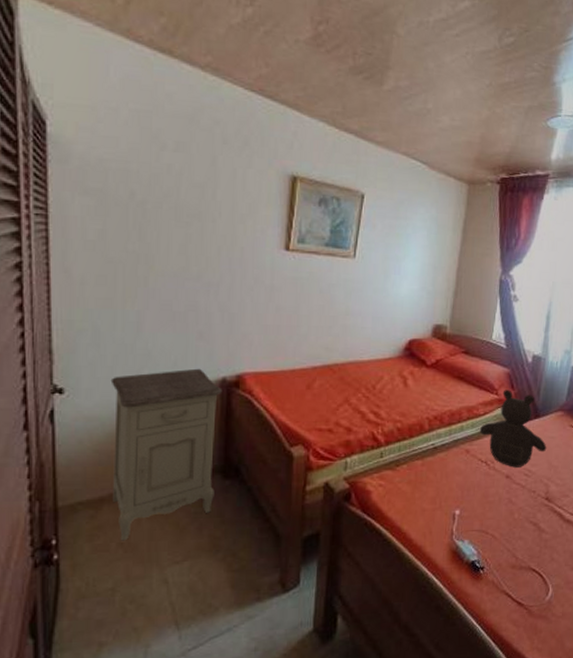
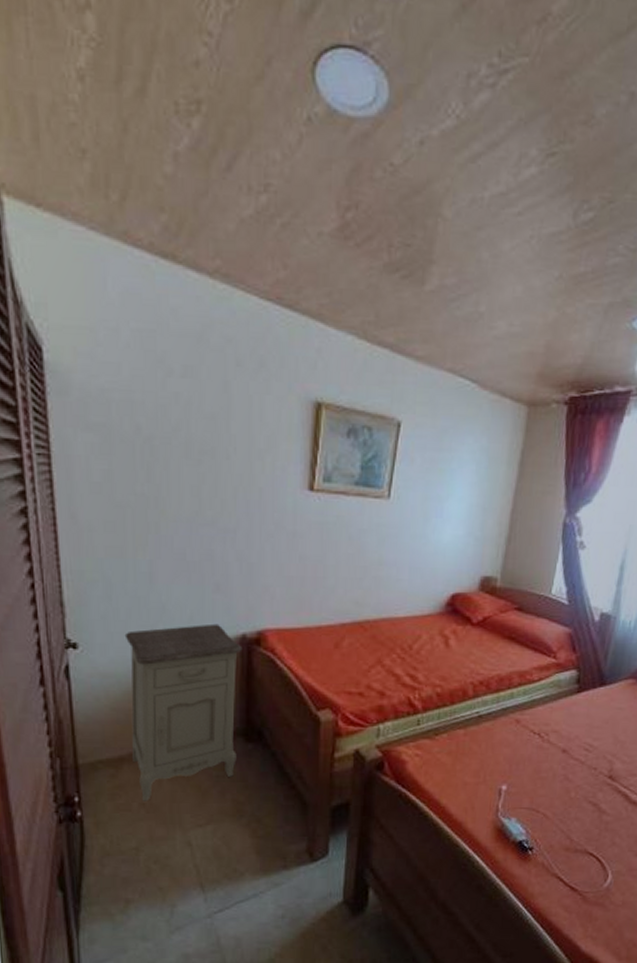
teddy bear: present [479,390,547,468] -> none [532,652,613,741]

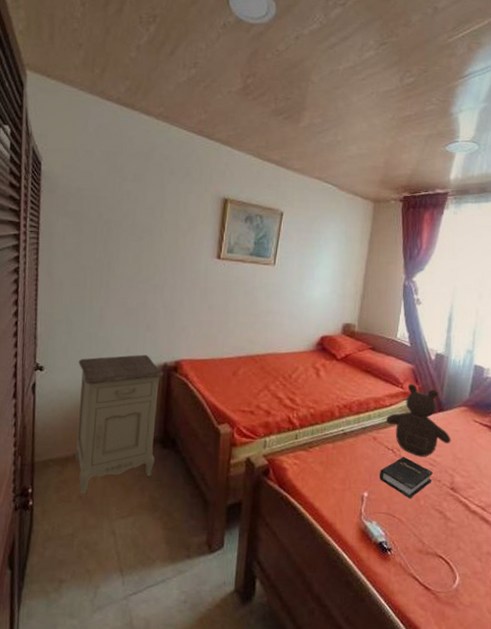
hardback book: none [521,742,588,791] -> present [379,457,433,499]
teddy bear: none [532,652,613,741] -> present [385,384,451,457]

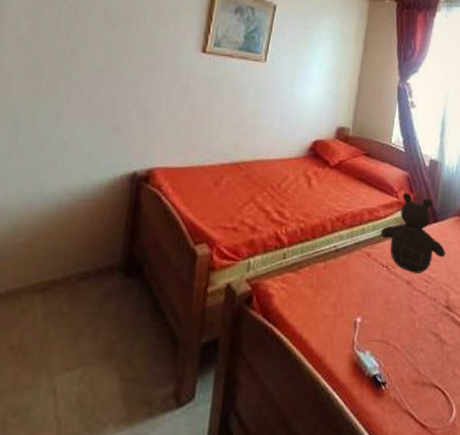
nightstand: present [76,354,164,495] -> none [9,161,133,344]
hardback book: present [379,457,433,499] -> none [373,274,428,322]

